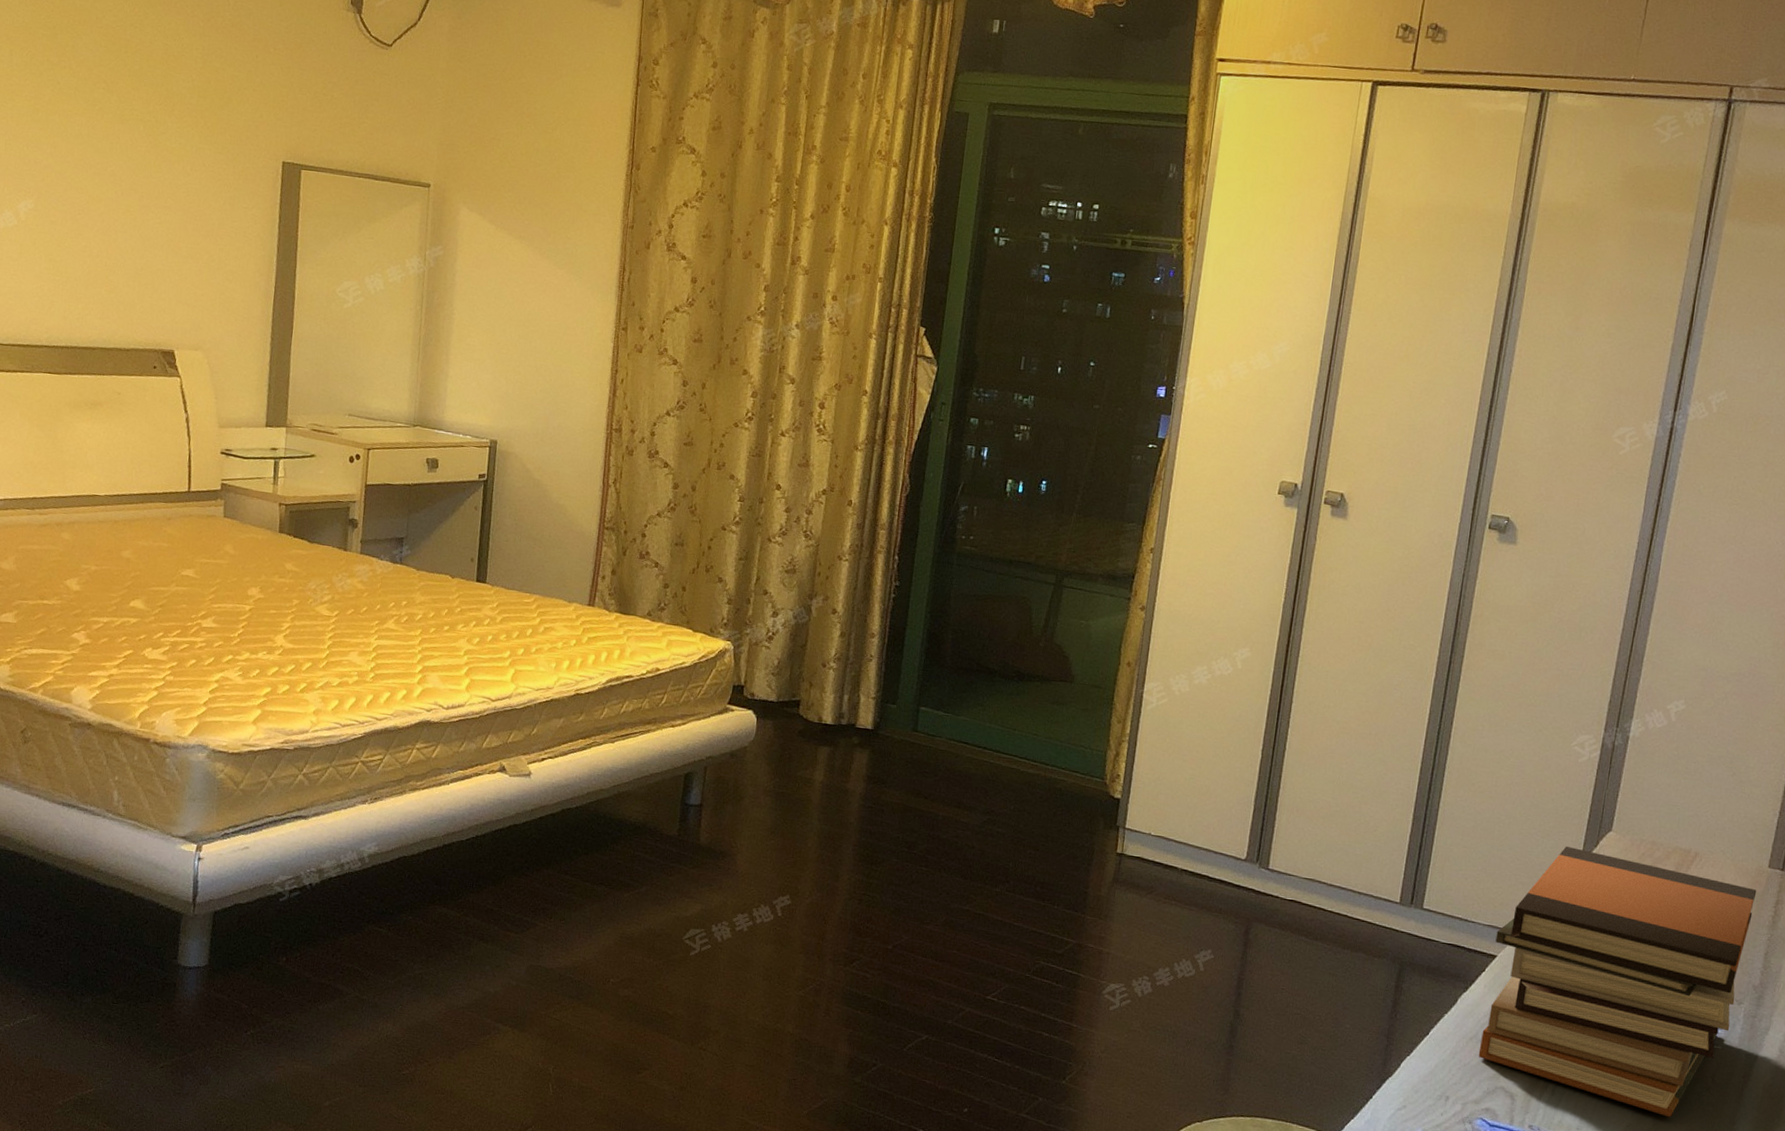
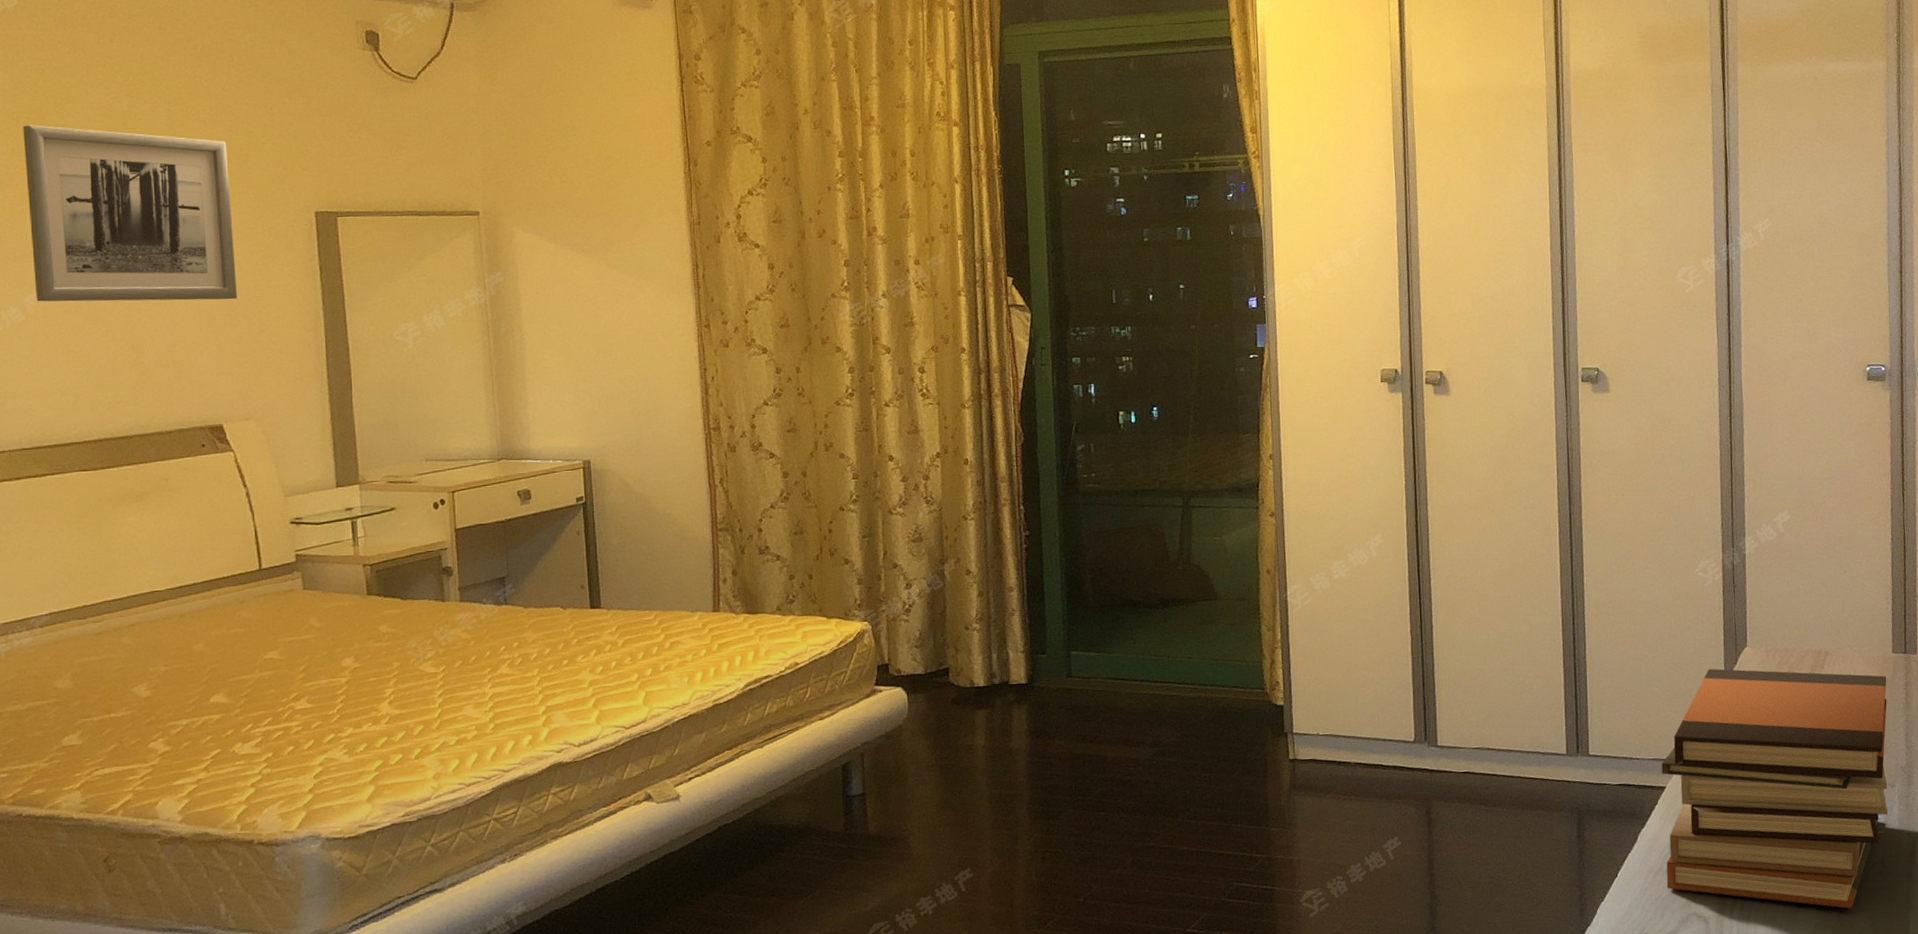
wall art: none [28,40,213,235] -> present [23,125,238,302]

